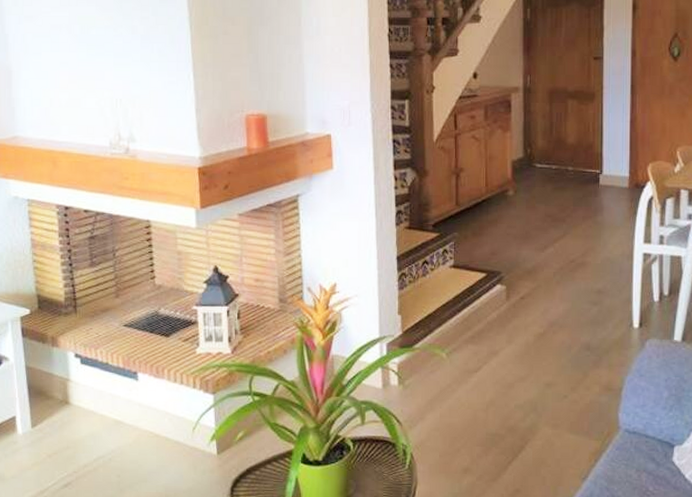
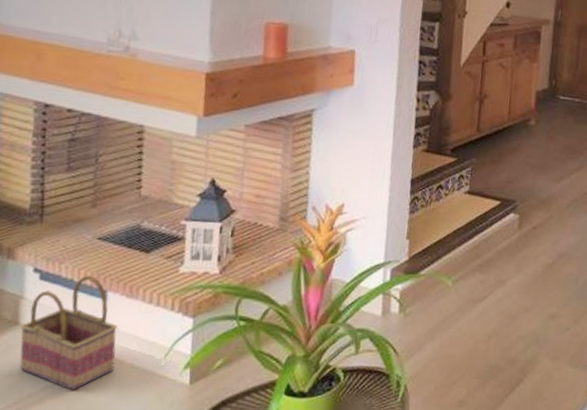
basket: none [70,358,152,460] -> present [20,275,117,390]

